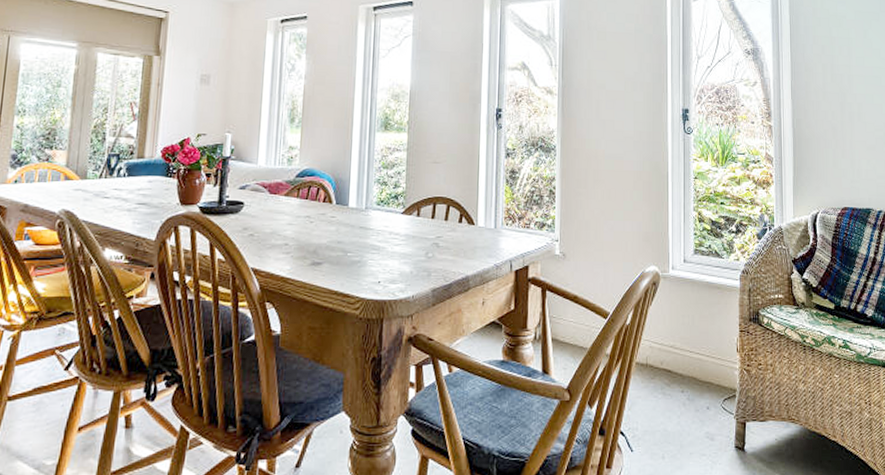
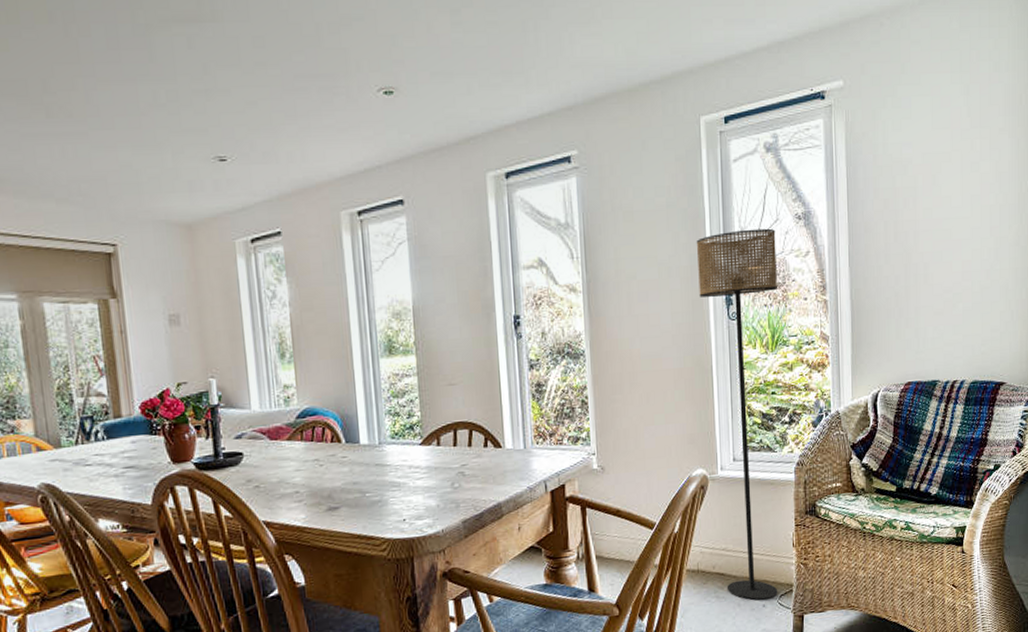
floor lamp: none [658,57,728,402] -> present [696,228,778,601]

